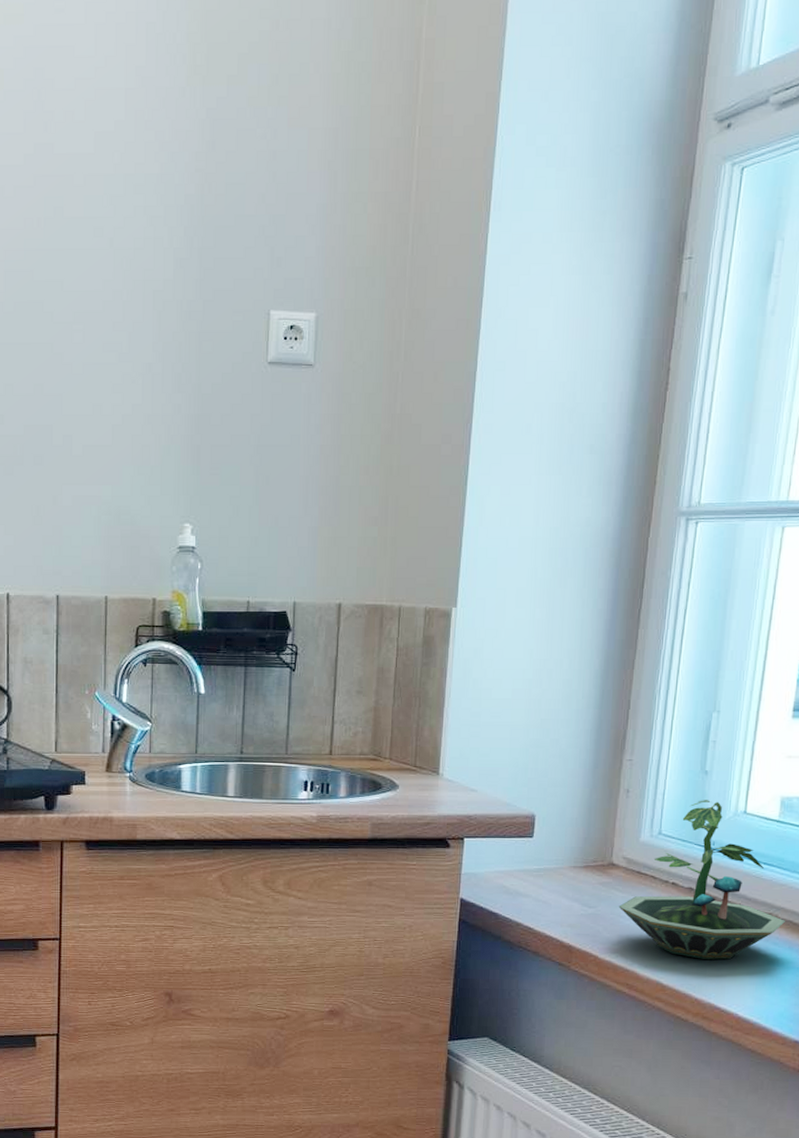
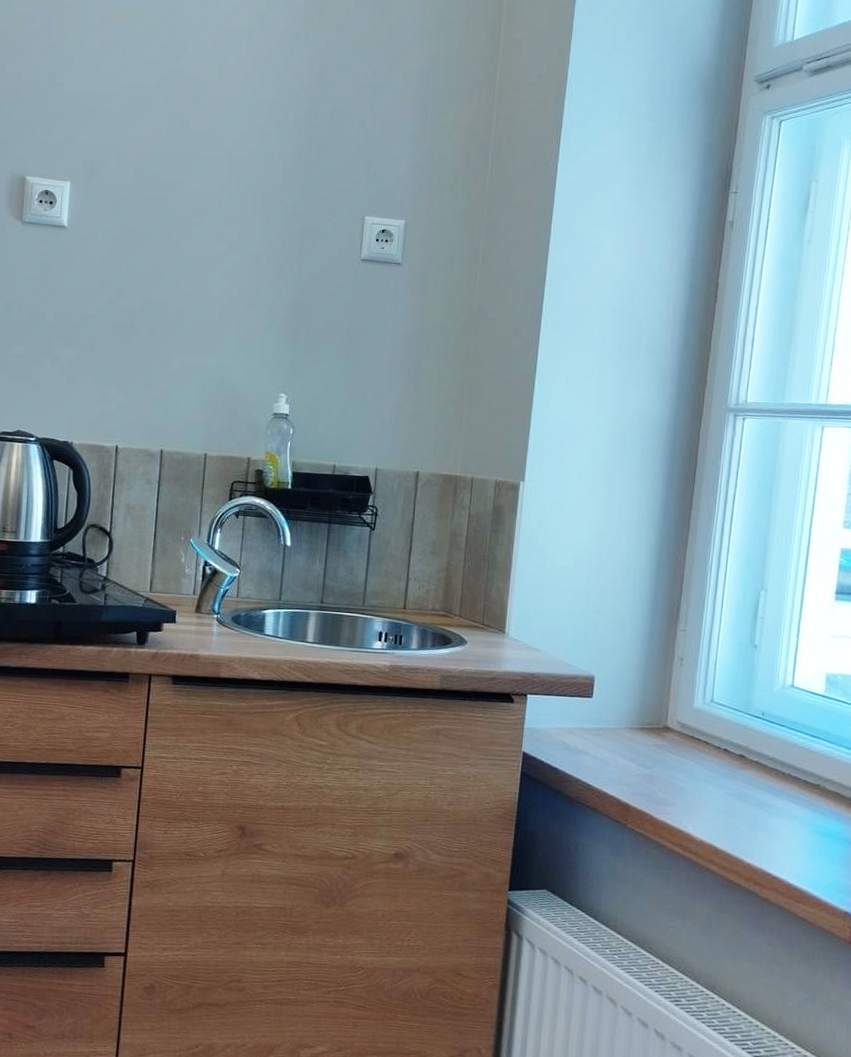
terrarium: present [618,800,785,960] -> none [673,672,833,827]

